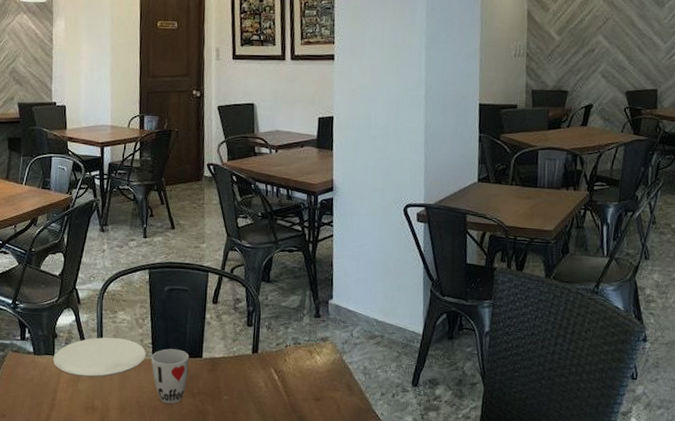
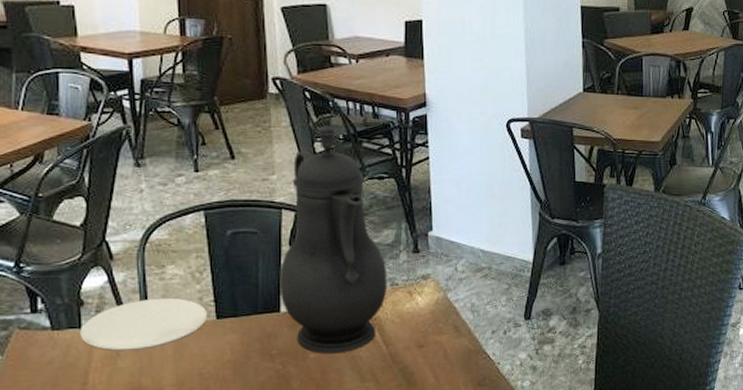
cup: present [151,348,190,404] -> none [214,305,264,372]
coffeepot: none [203,204,292,398] -> present [280,126,387,354]

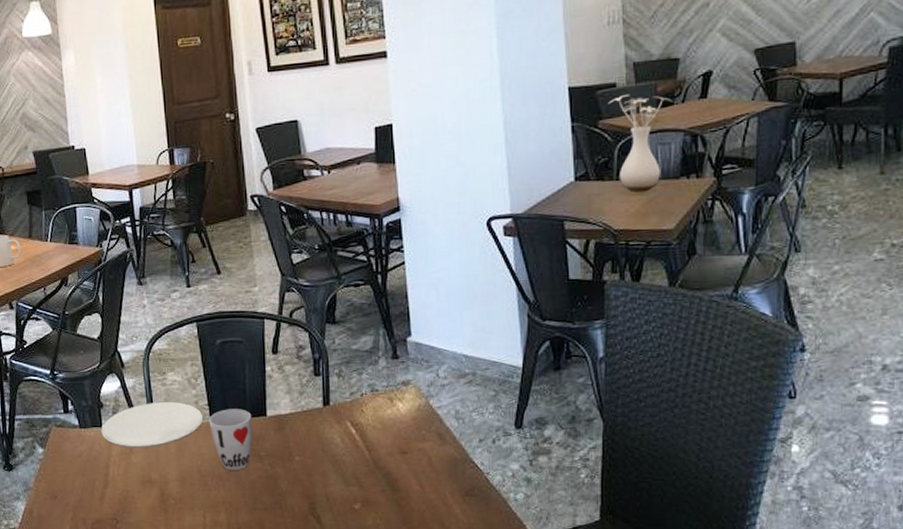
cup: none [214,305,264,372] -> present [209,409,253,470]
coffeepot: present [280,126,387,354] -> none [264,237,368,457]
vase: none [613,18,663,107] -> present [609,94,673,193]

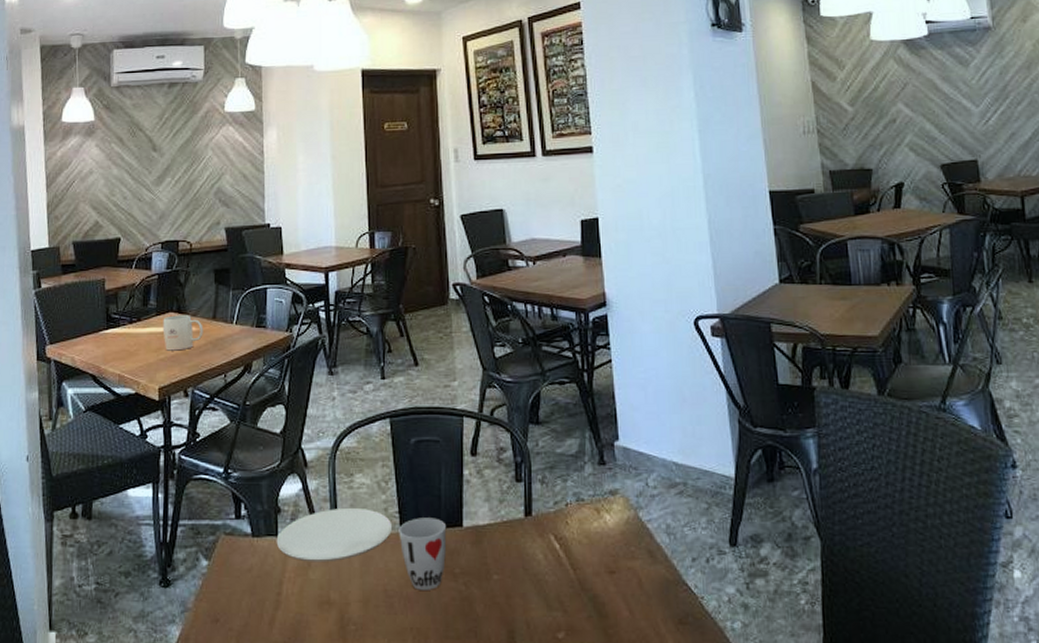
vase: present [609,94,673,193] -> none [808,200,869,297]

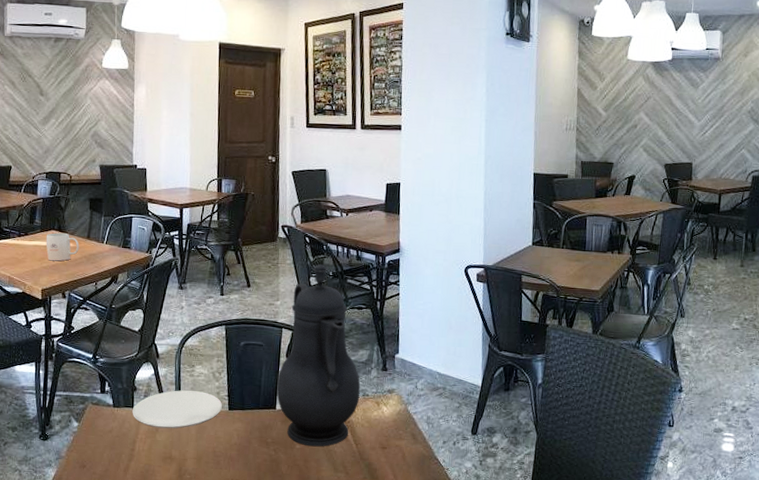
cup: present [399,518,447,590] -> none [227,400,264,453]
coffeepot: none [462,330,573,576] -> present [276,264,361,447]

